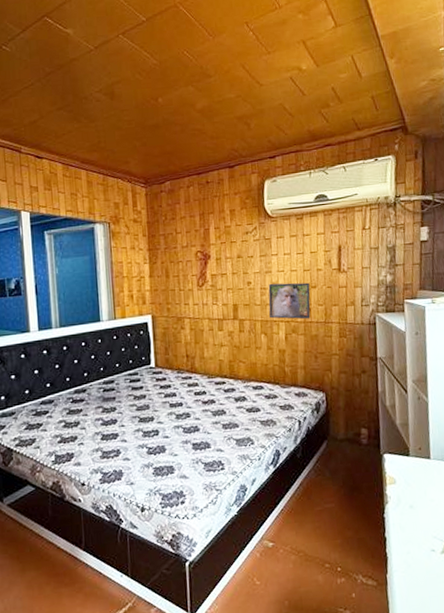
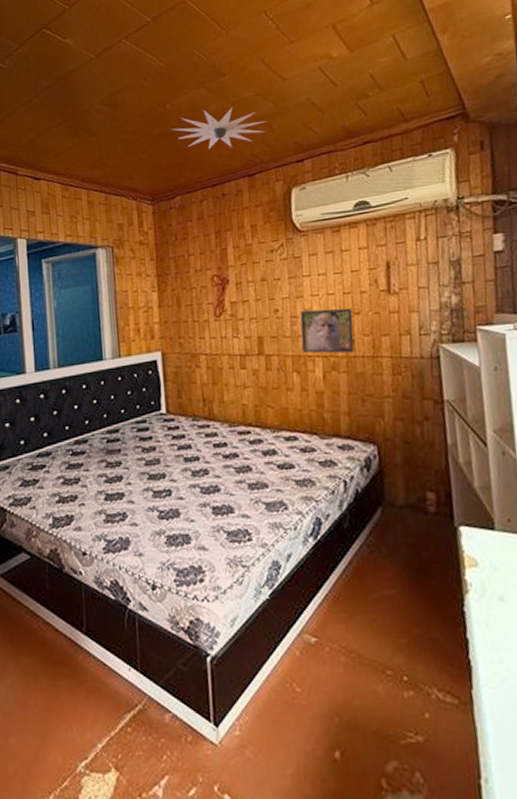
ceiling light: none [162,106,247,141] -> present [170,107,268,149]

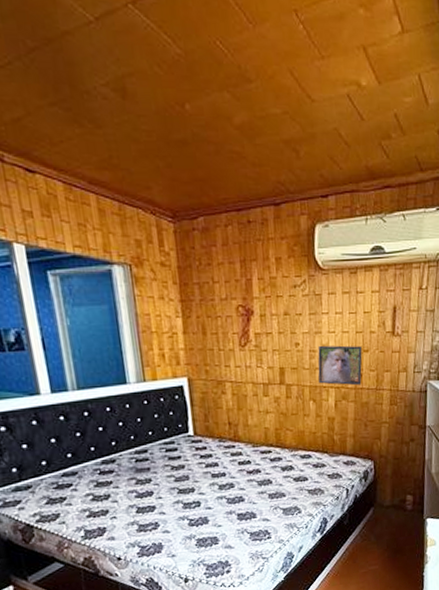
ceiling light: present [170,107,268,149] -> none [191,120,295,169]

